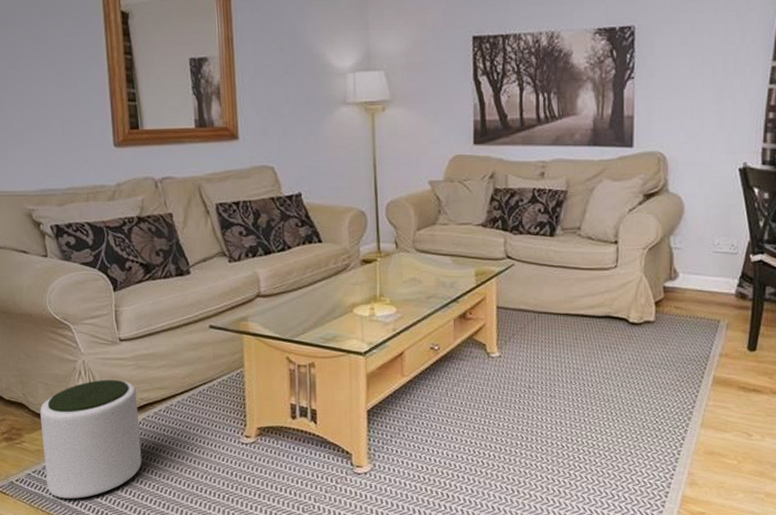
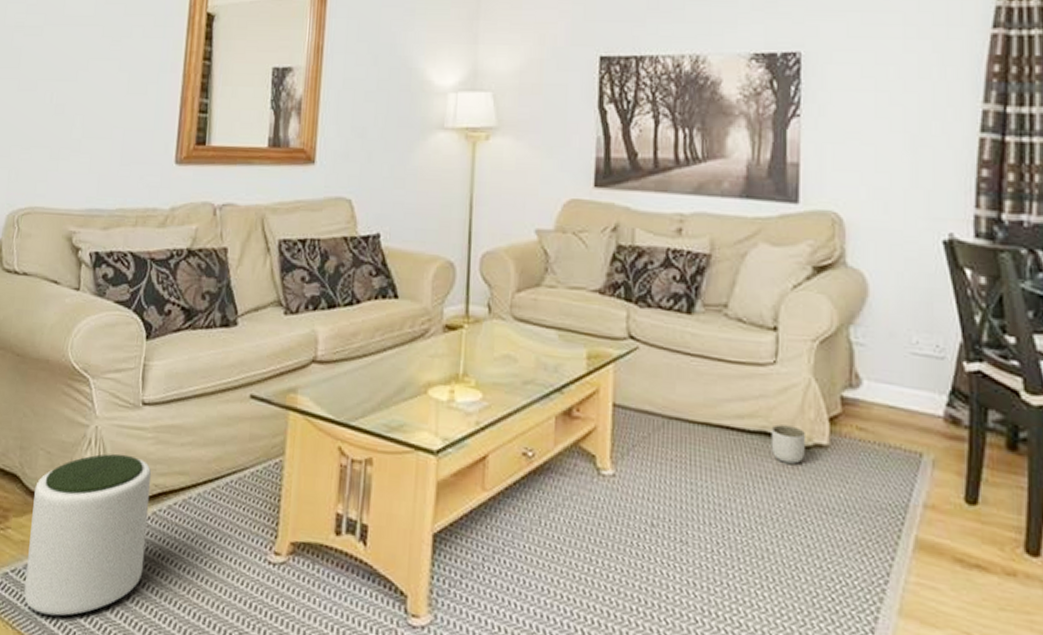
planter: none [613,310,638,336] -> present [771,424,805,464]

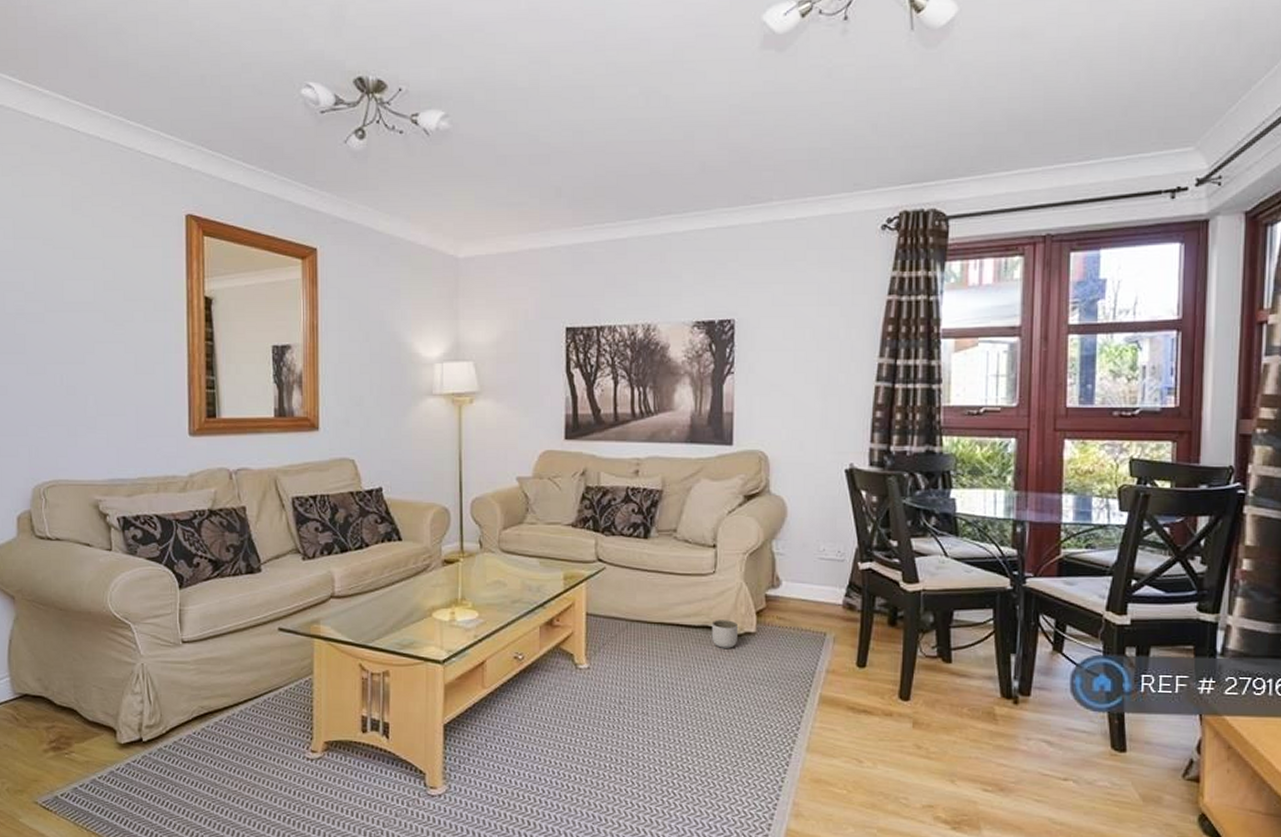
plant pot: present [24,453,152,616] -> none [92,684,199,817]

